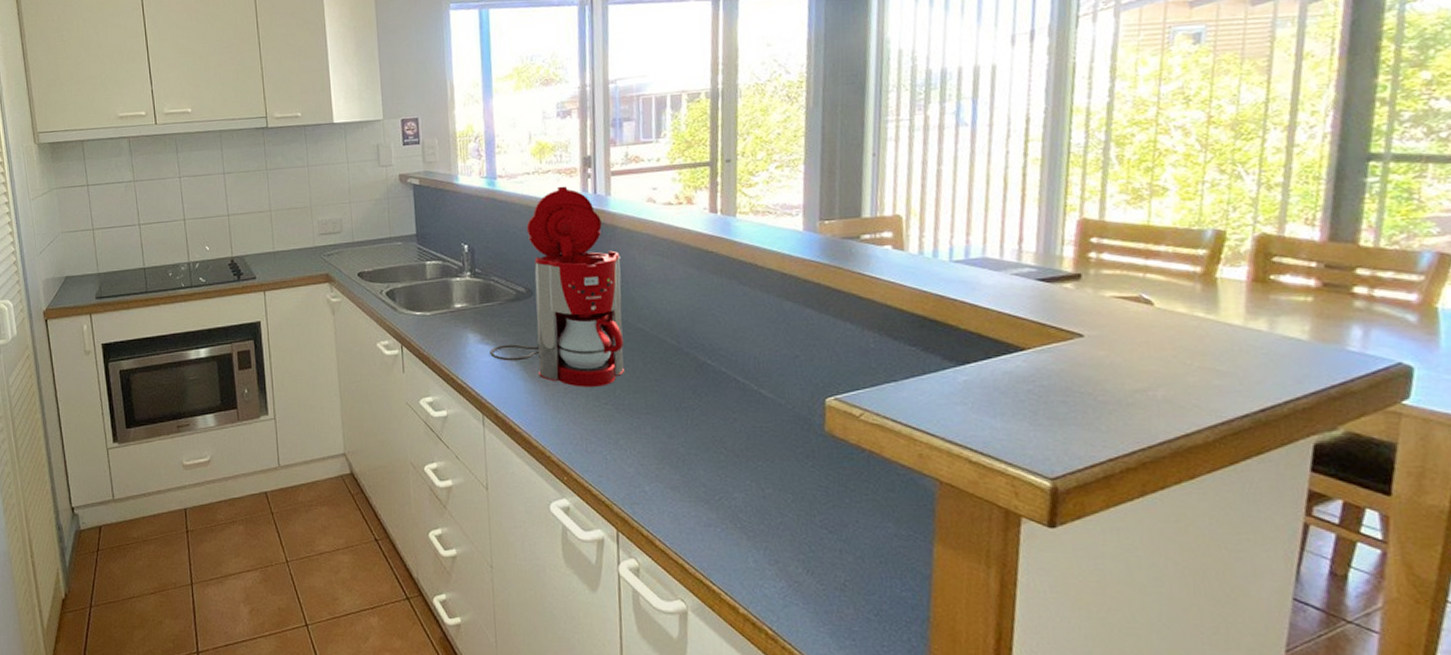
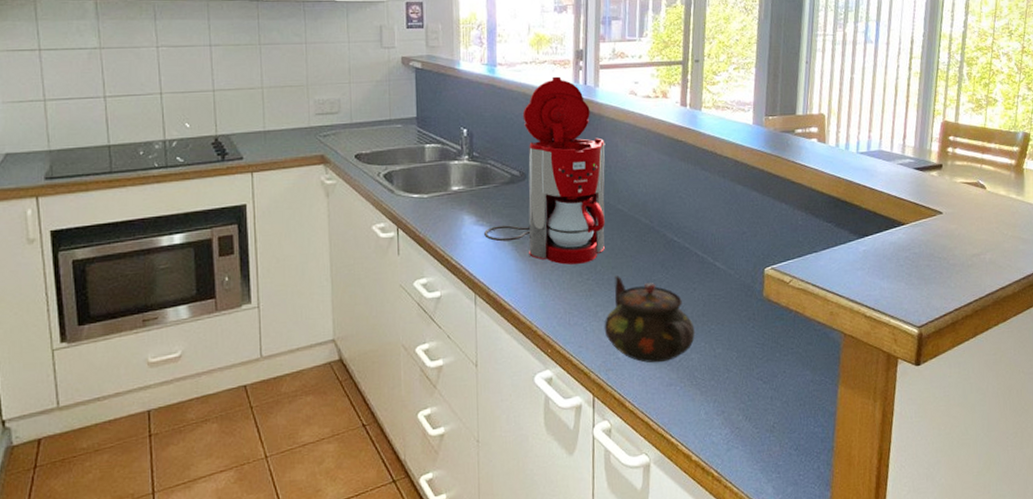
teapot: none [626,401,738,500] -> present [604,276,695,363]

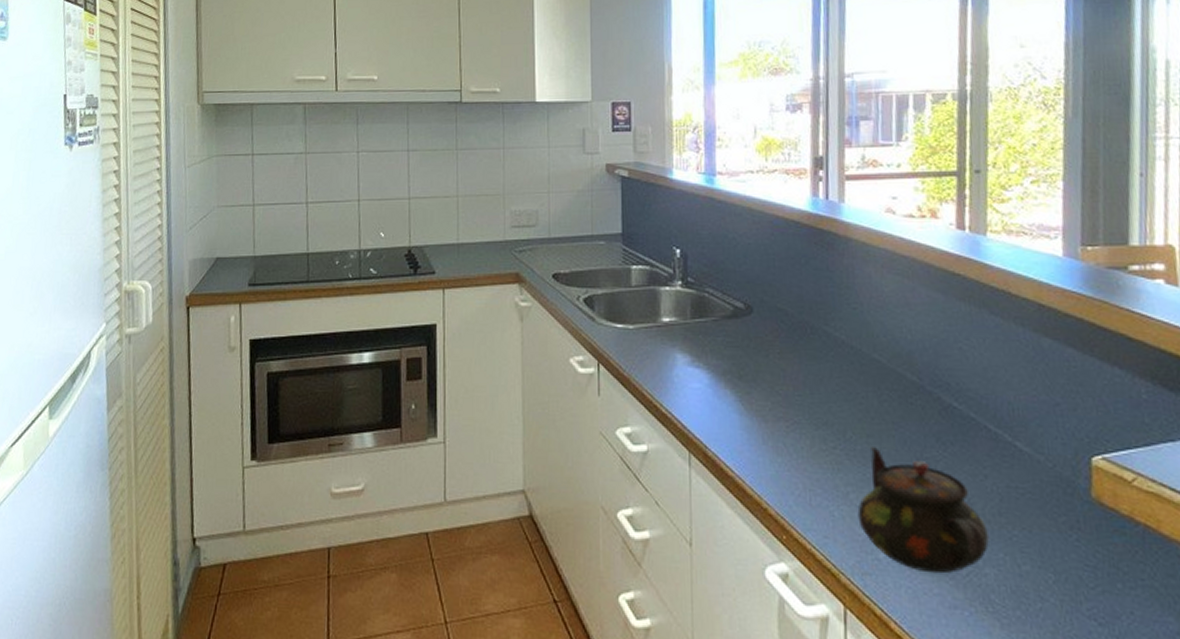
coffee maker: present [484,76,606,265] -> none [701,188,856,427]

